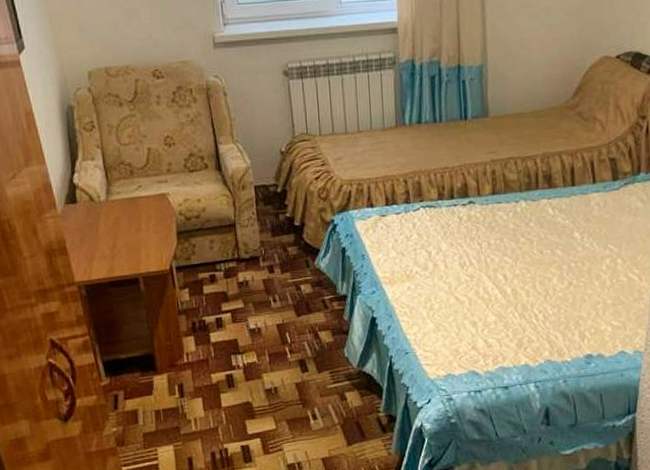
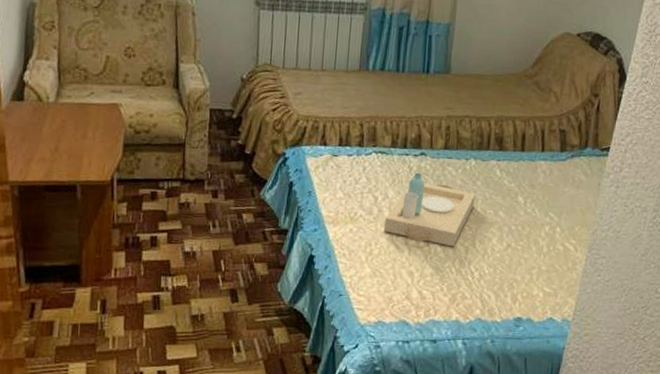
serving tray: none [441,221,530,292] -> present [384,172,476,247]

